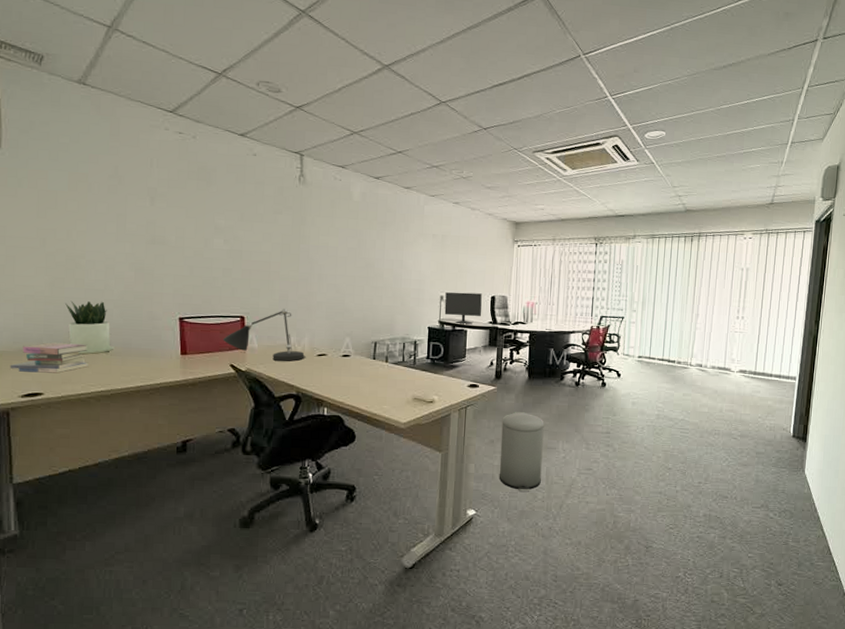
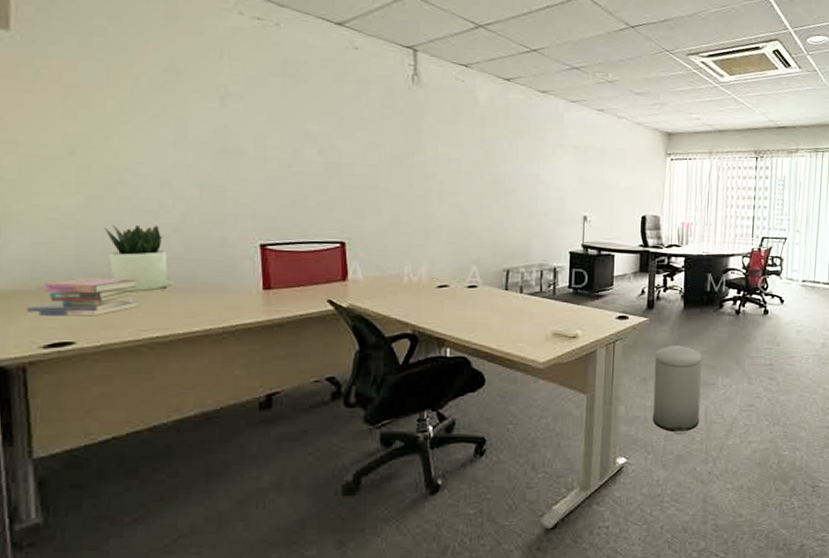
desk lamp: present [223,308,306,362] -> none [318,231,423,296]
computer monitor: present [444,292,482,325] -> none [588,211,632,248]

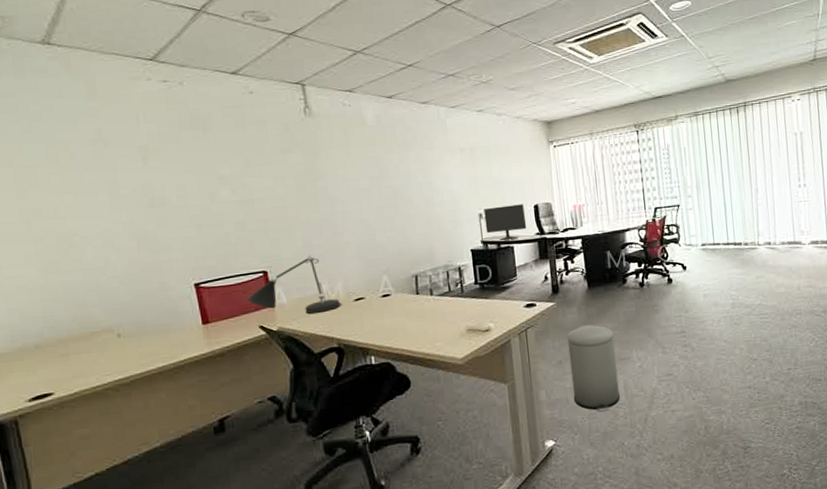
books: present [26,277,138,317] -> none [10,330,100,374]
planter: present [104,224,174,292] -> none [63,279,127,343]
desk lamp: none [318,231,423,296] -> present [247,254,342,315]
computer monitor: none [588,211,632,248] -> present [484,204,527,241]

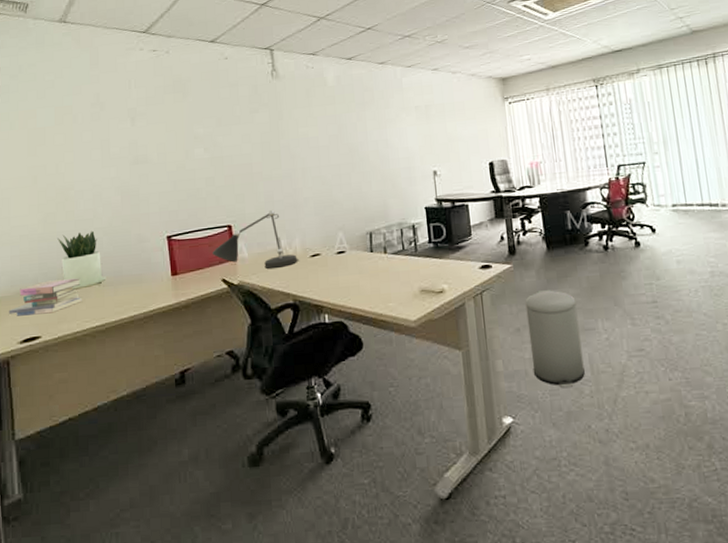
books: none [10,330,100,374] -> present [8,278,82,316]
planter: none [63,279,127,343] -> present [57,230,106,290]
computer monitor: present [484,204,527,241] -> none [438,161,482,199]

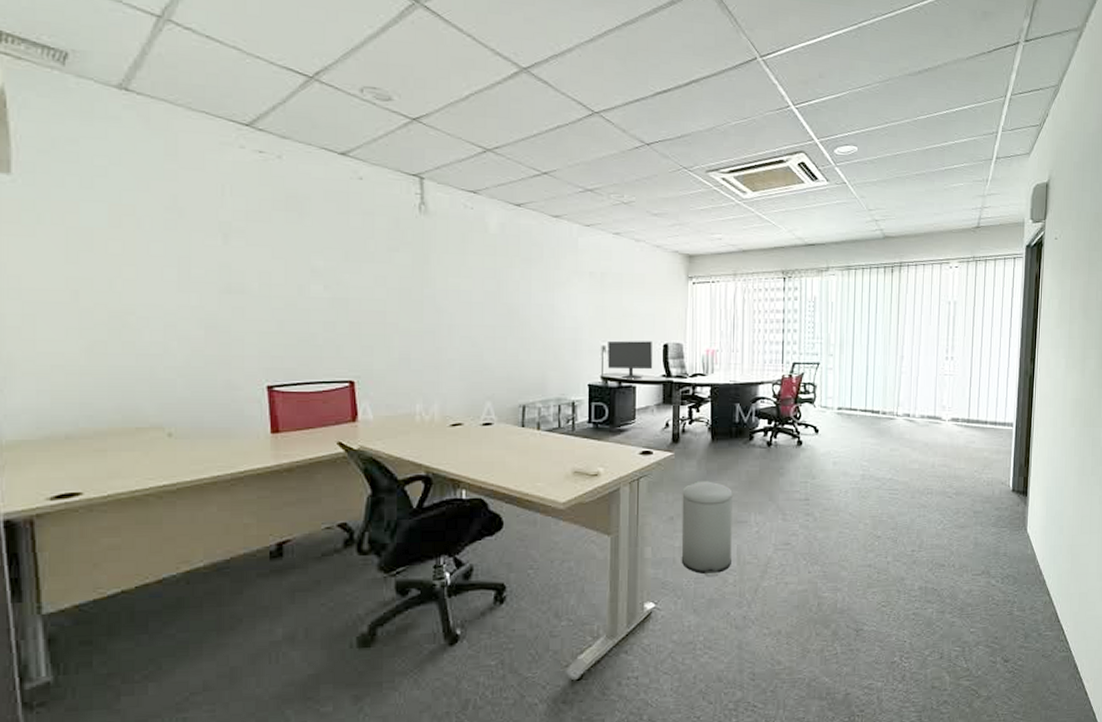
books: present [8,278,82,316] -> none [32,426,144,466]
planter: present [57,230,106,290] -> none [109,369,180,439]
desk lamp: present [212,209,299,270] -> none [327,368,436,436]
computer monitor: none [438,161,482,199] -> present [607,340,653,379]

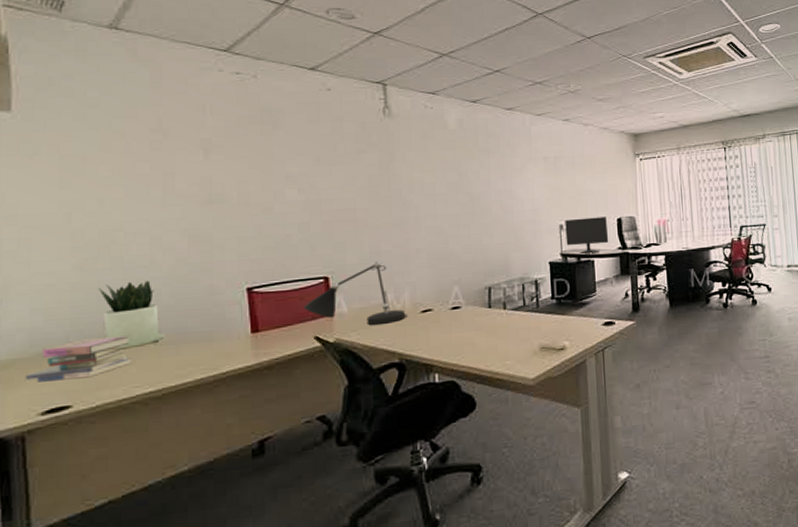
books: none [32,426,144,466] -> present [25,336,131,382]
planter: none [109,369,180,439] -> present [99,280,165,350]
desk lamp: none [327,368,436,436] -> present [304,260,407,326]
pedal bin: present [681,481,733,576] -> none [646,346,700,441]

